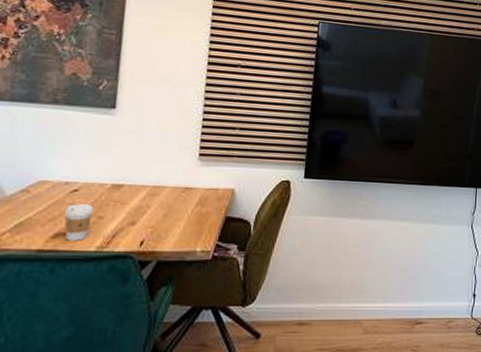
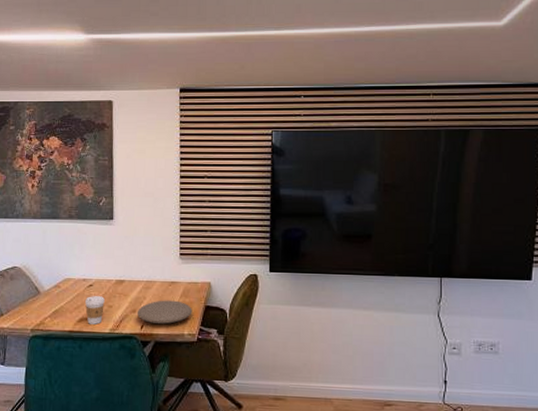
plate: none [136,209,209,239] -> present [136,300,193,324]

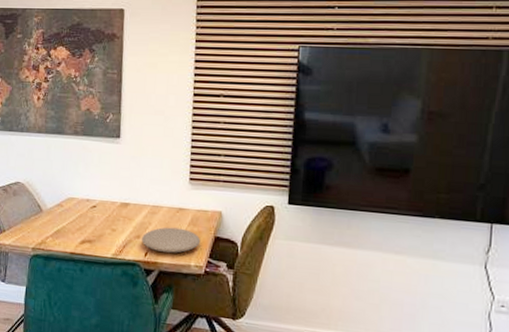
coffee cup: present [85,296,105,325] -> none [88,217,108,248]

